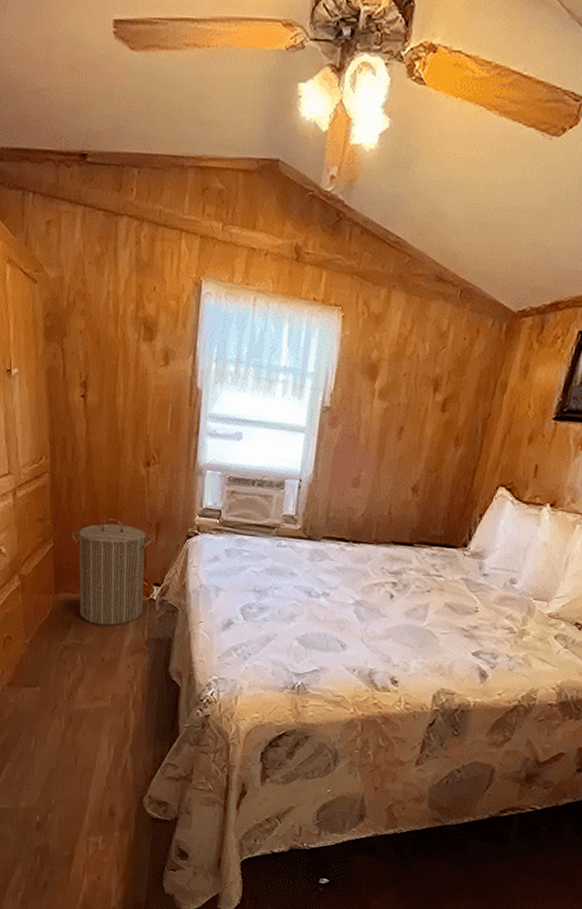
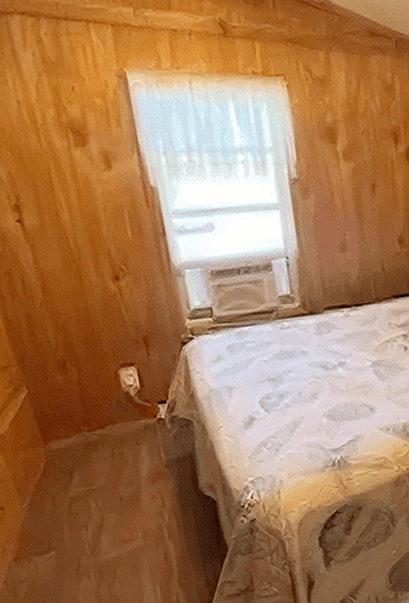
laundry hamper: present [71,518,153,626] -> none [46,345,154,464]

